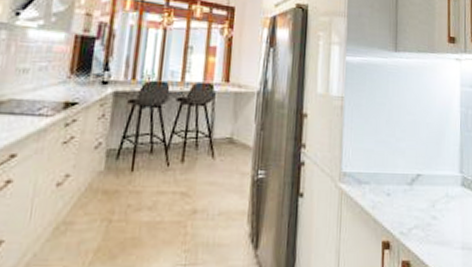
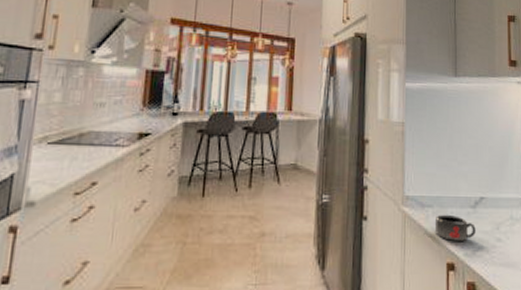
mug: none [371,191,412,219] -> present [434,214,476,241]

